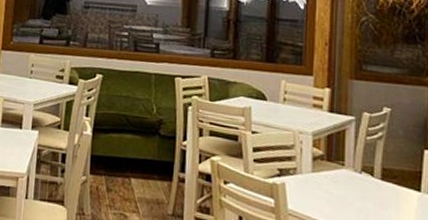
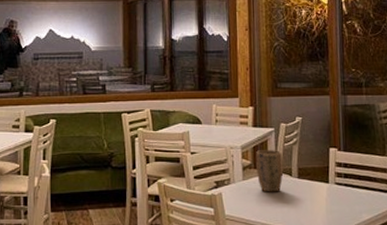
plant pot: none [330,140,364,193] -> present [256,150,284,192]

